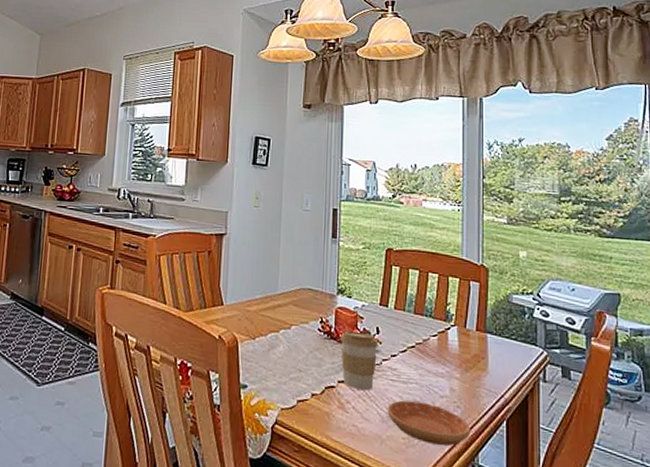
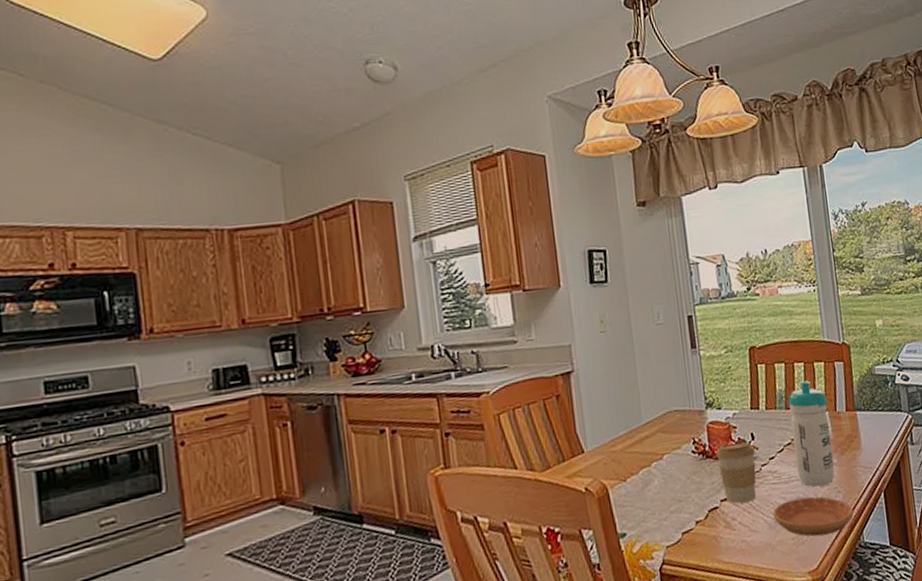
water bottle: none [417,291,458,396] -> present [787,380,835,487]

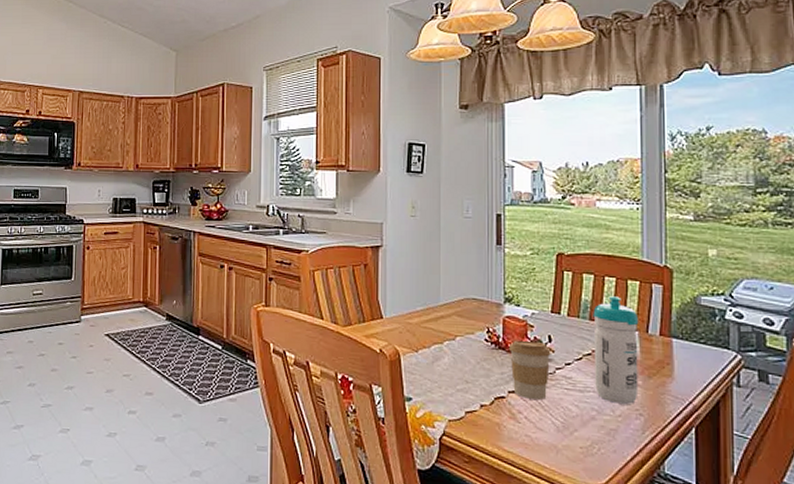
saucer: present [773,496,854,537] -> none [562,409,655,454]

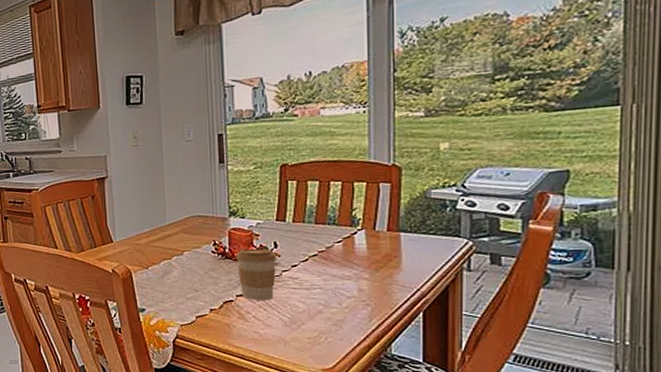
water bottle: present [593,296,639,404] -> none [318,199,366,297]

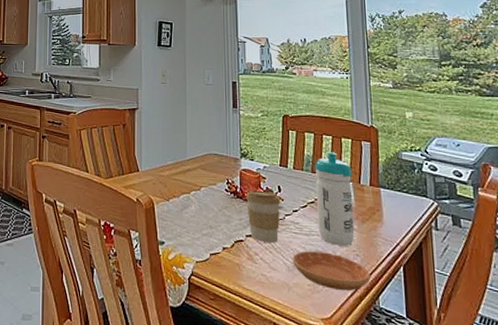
saucer: none [290,305,382,340] -> present [292,251,370,291]
water bottle: none [318,199,366,297] -> present [314,152,355,246]

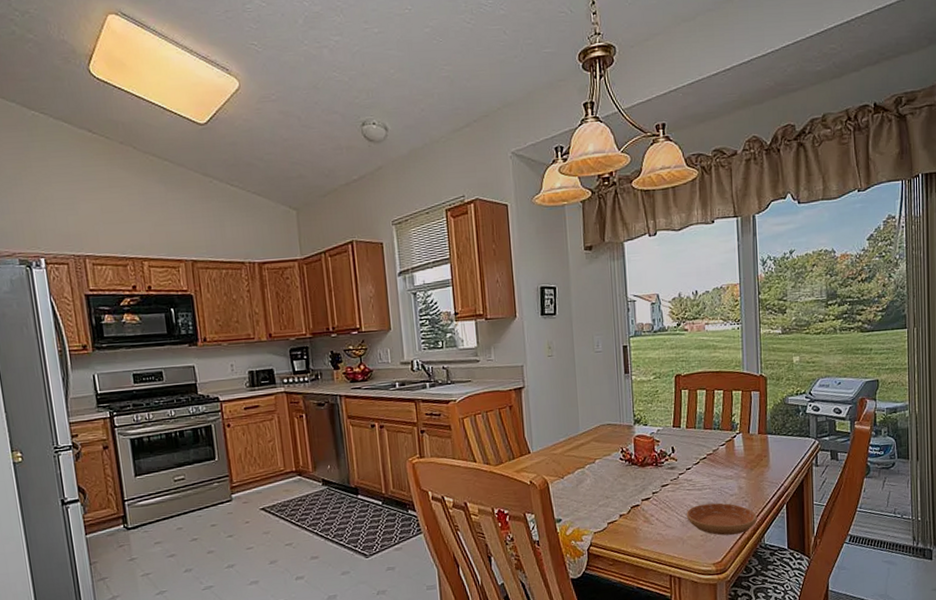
coffee cup: present [245,190,281,243] -> none [640,453,675,503]
water bottle: present [314,152,355,246] -> none [706,406,744,495]

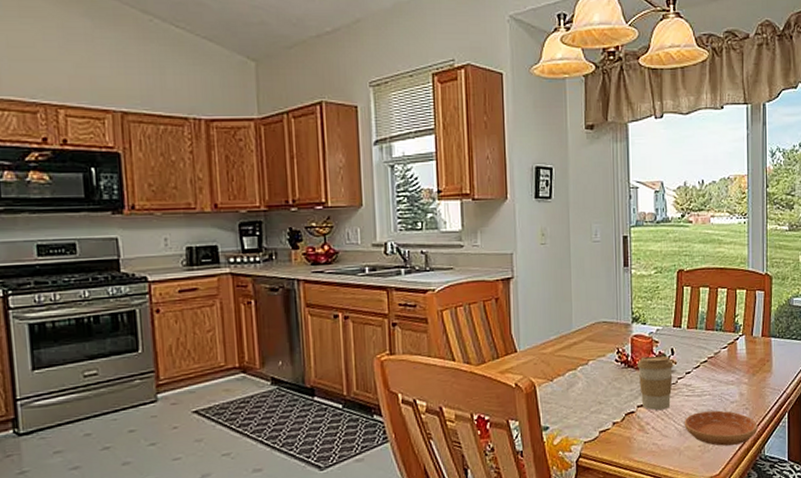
coffee cup: none [640,453,675,503] -> present [636,355,674,410]

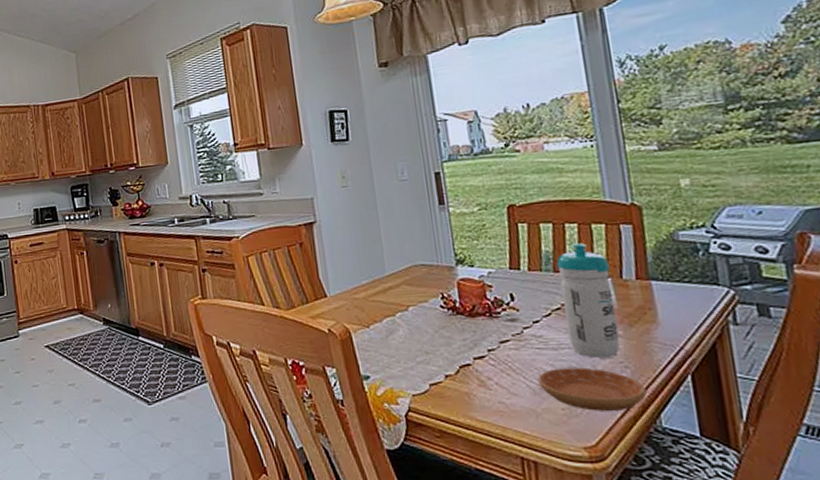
coffee cup: present [636,355,674,410] -> none [467,301,517,363]
water bottle: none [708,305,746,402] -> present [556,243,621,358]

